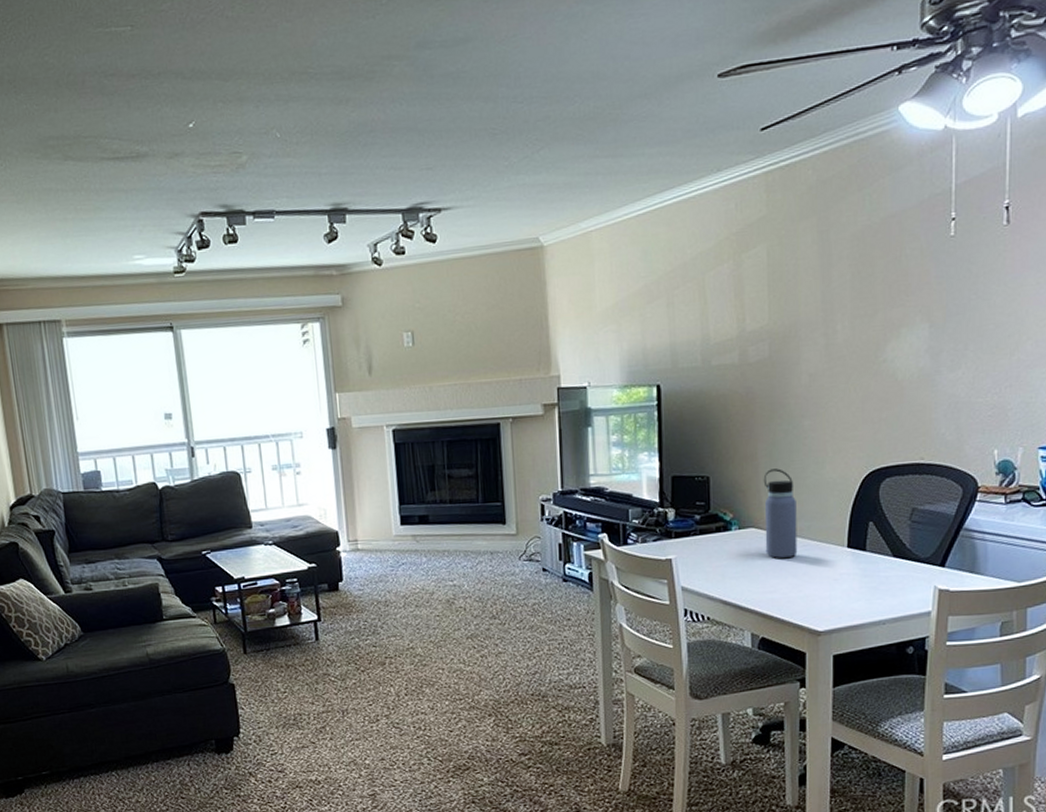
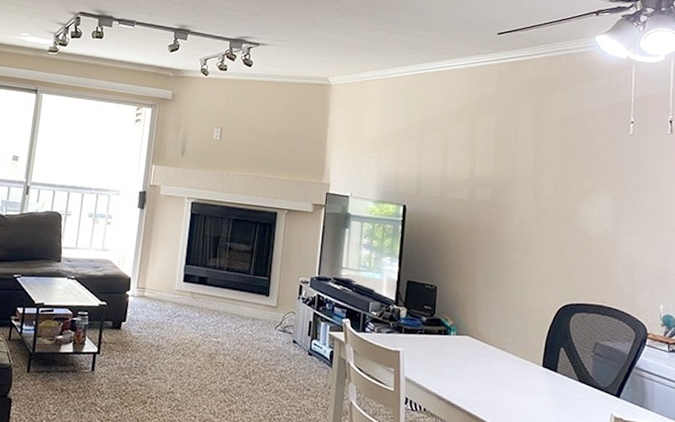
water bottle: present [763,468,798,558] -> none [476,289,504,367]

